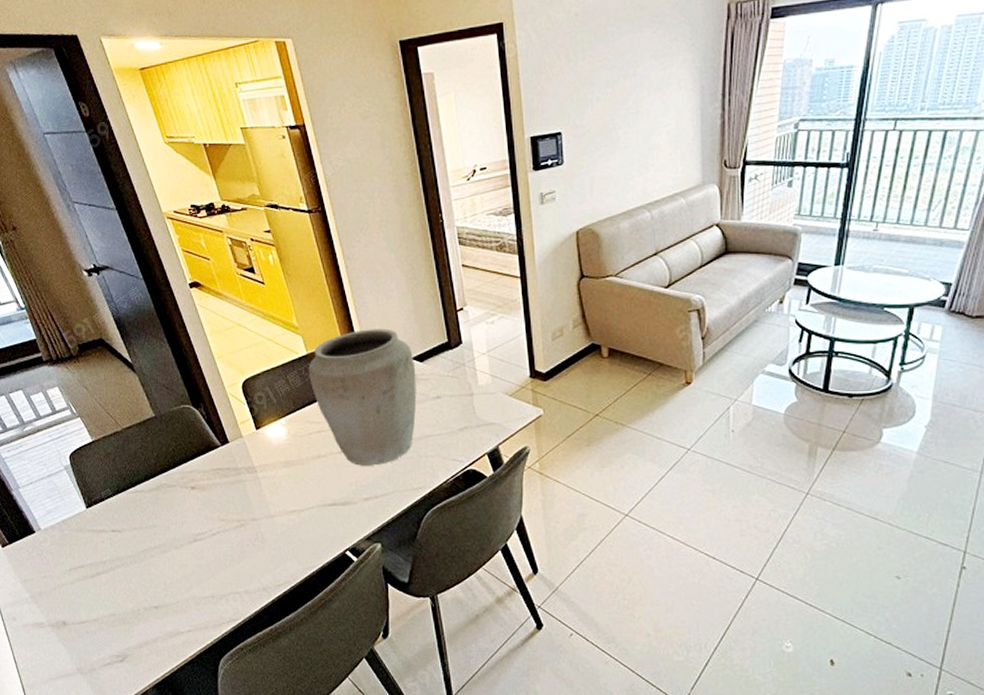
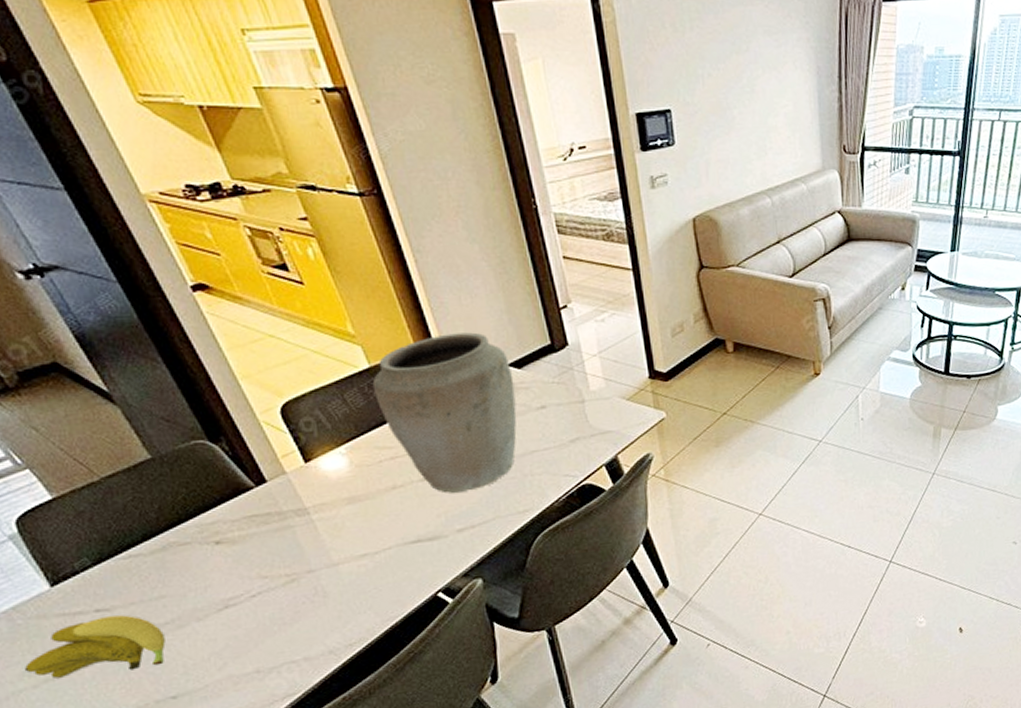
banana: none [67,537,154,581] -> present [25,615,166,679]

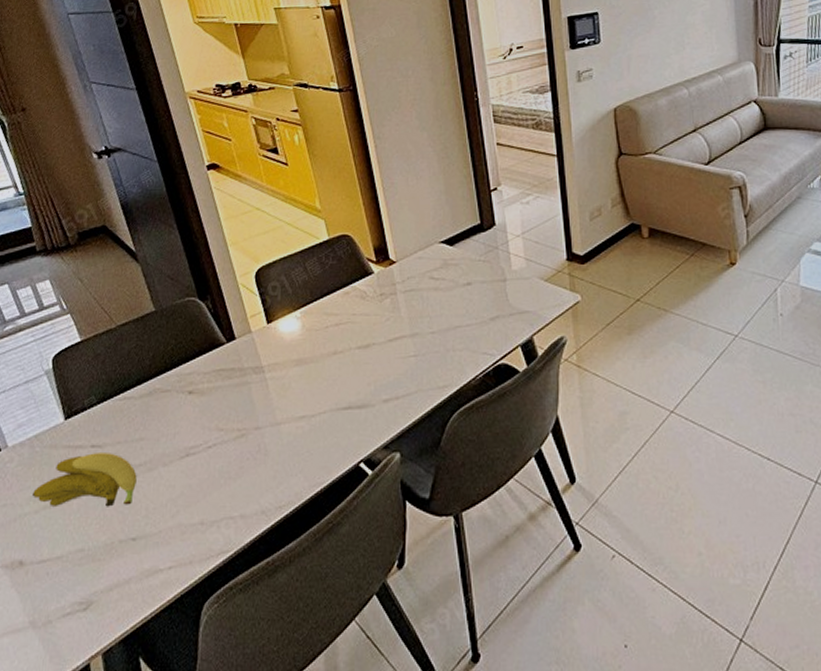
vase: present [372,332,517,494] -> none [329,210,445,364]

